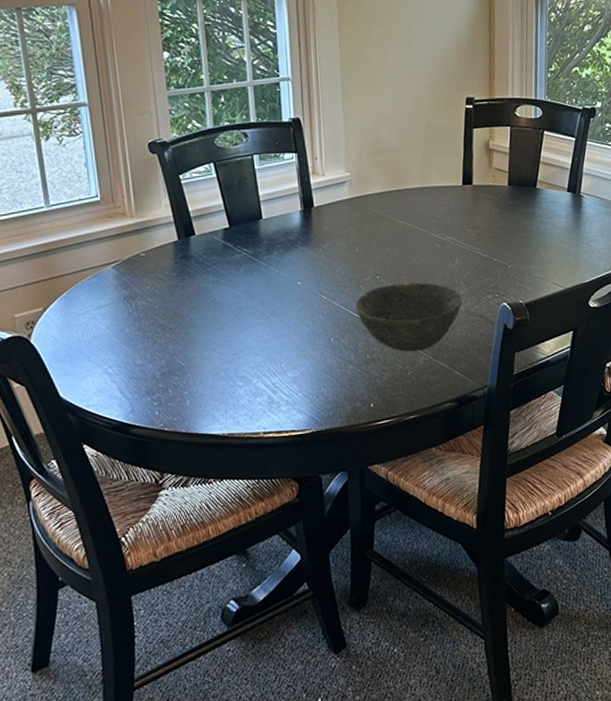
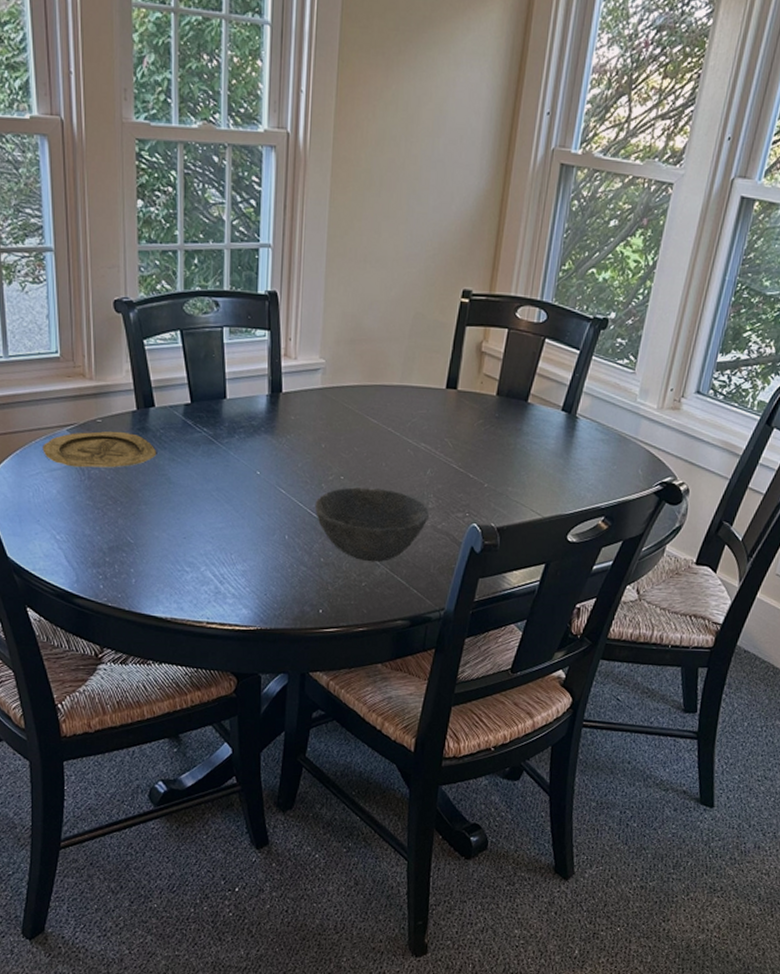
plate: none [89,261,200,302] -> present [42,431,156,468]

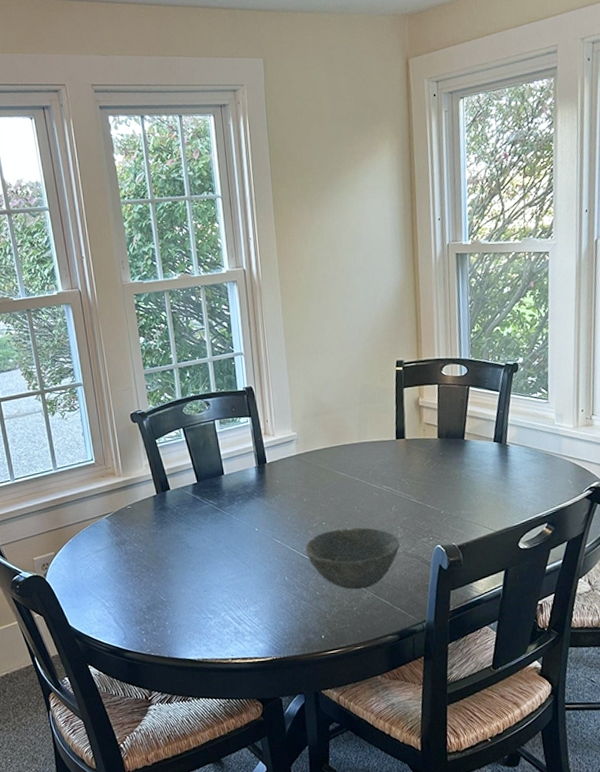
plate: present [42,431,156,468] -> none [88,513,175,547]

